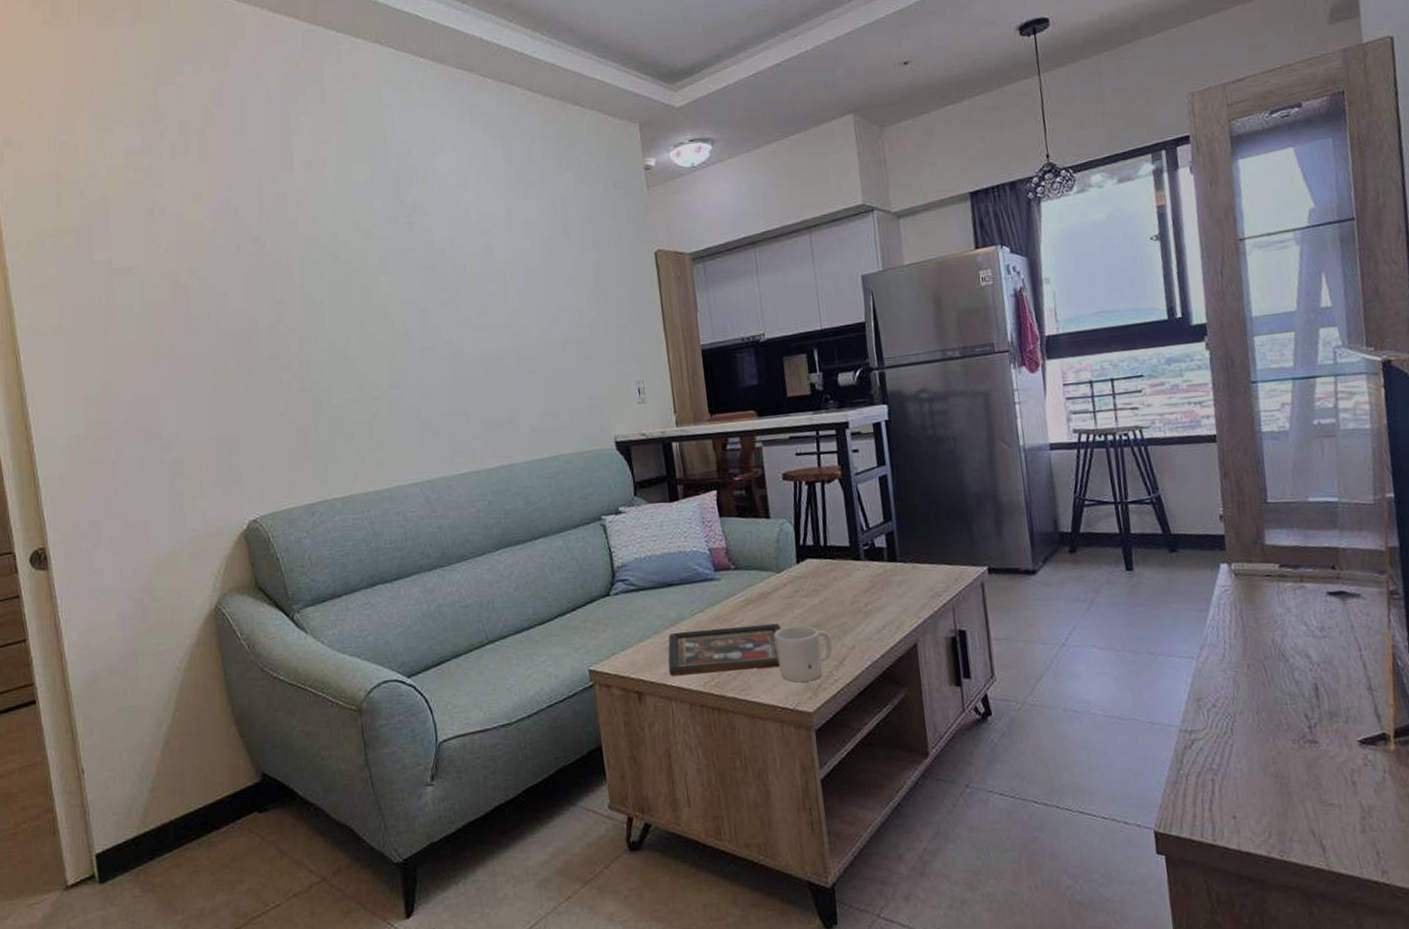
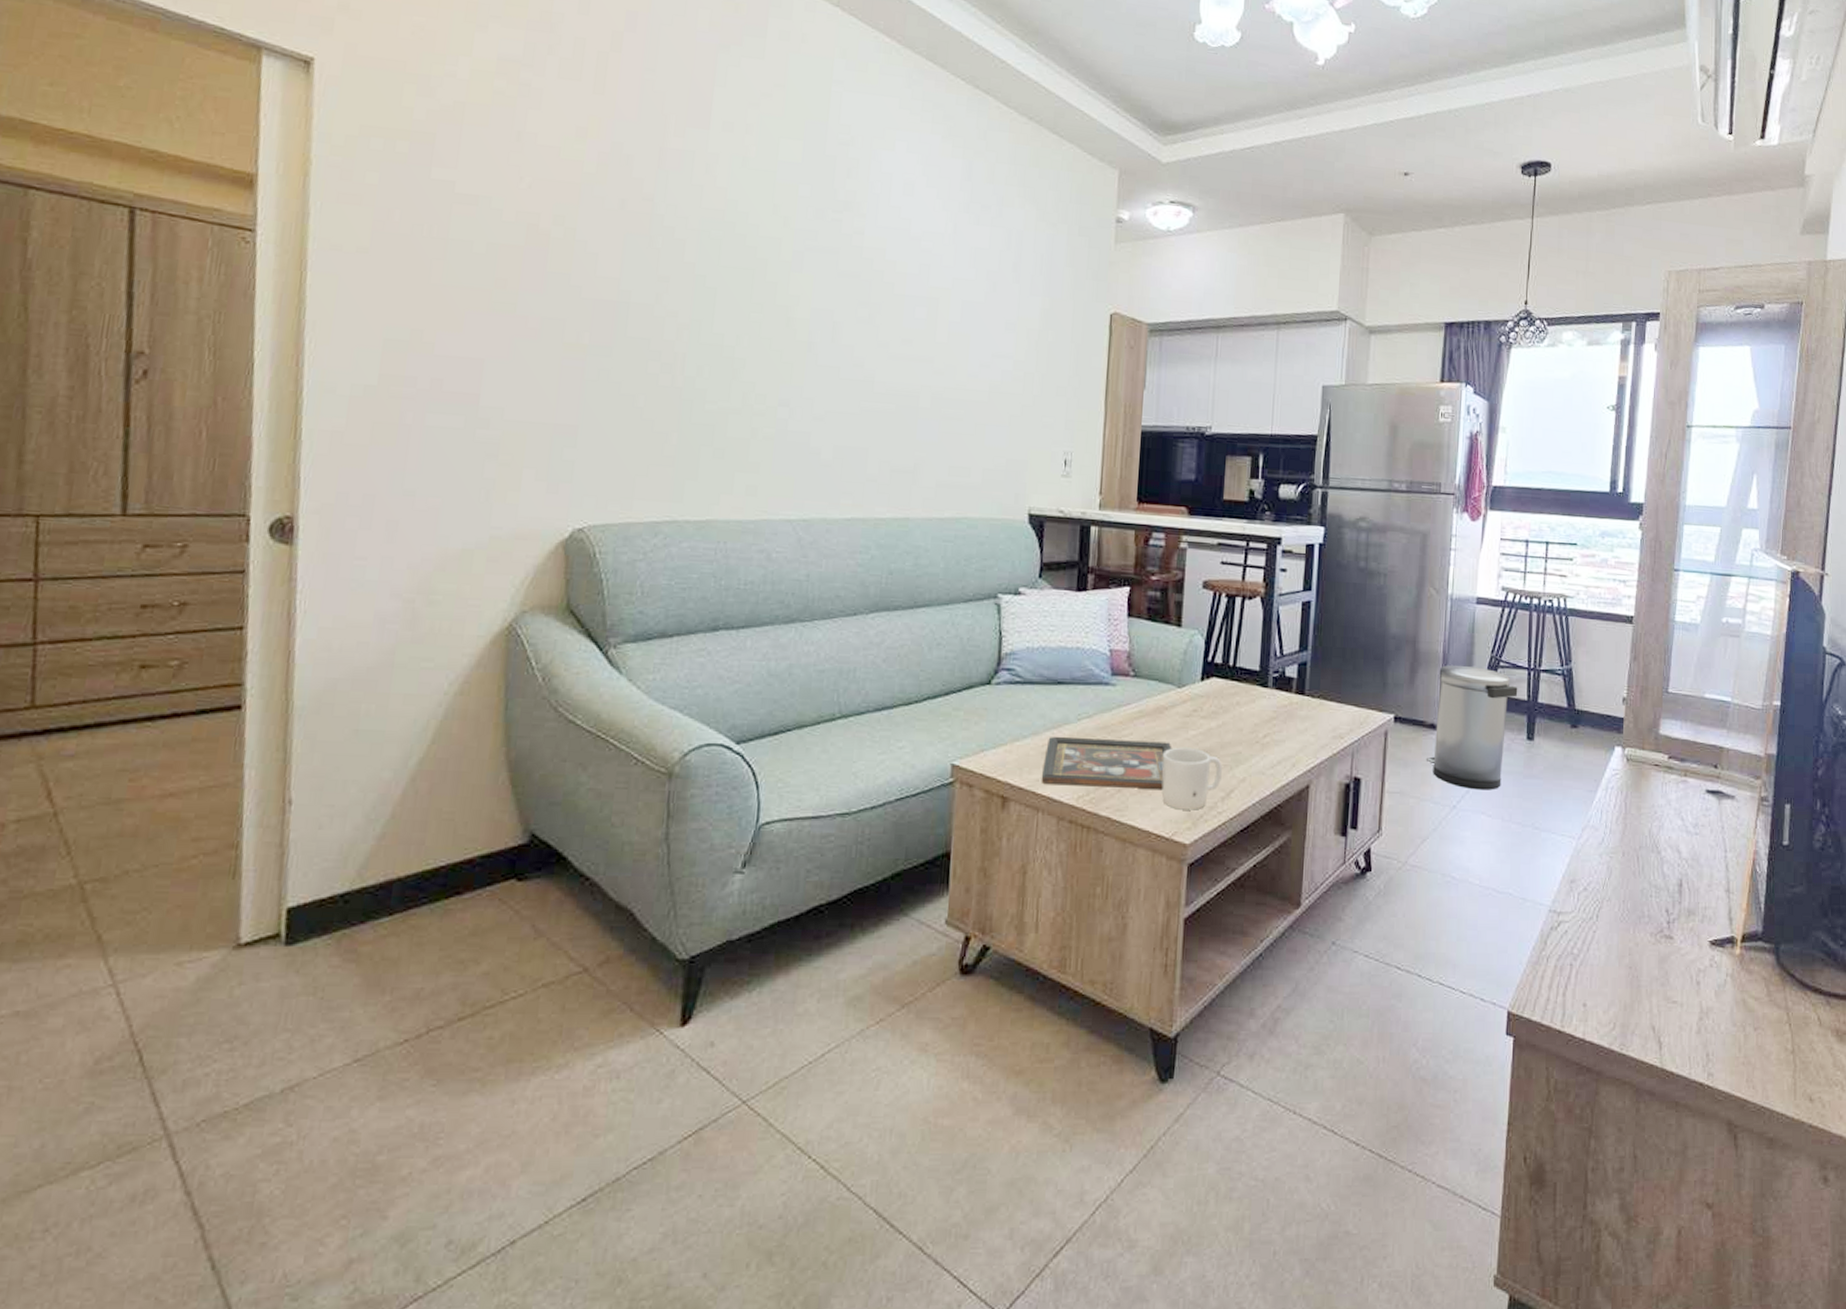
pedal bin: none [1024,509,1109,626] -> present [1425,664,1518,790]

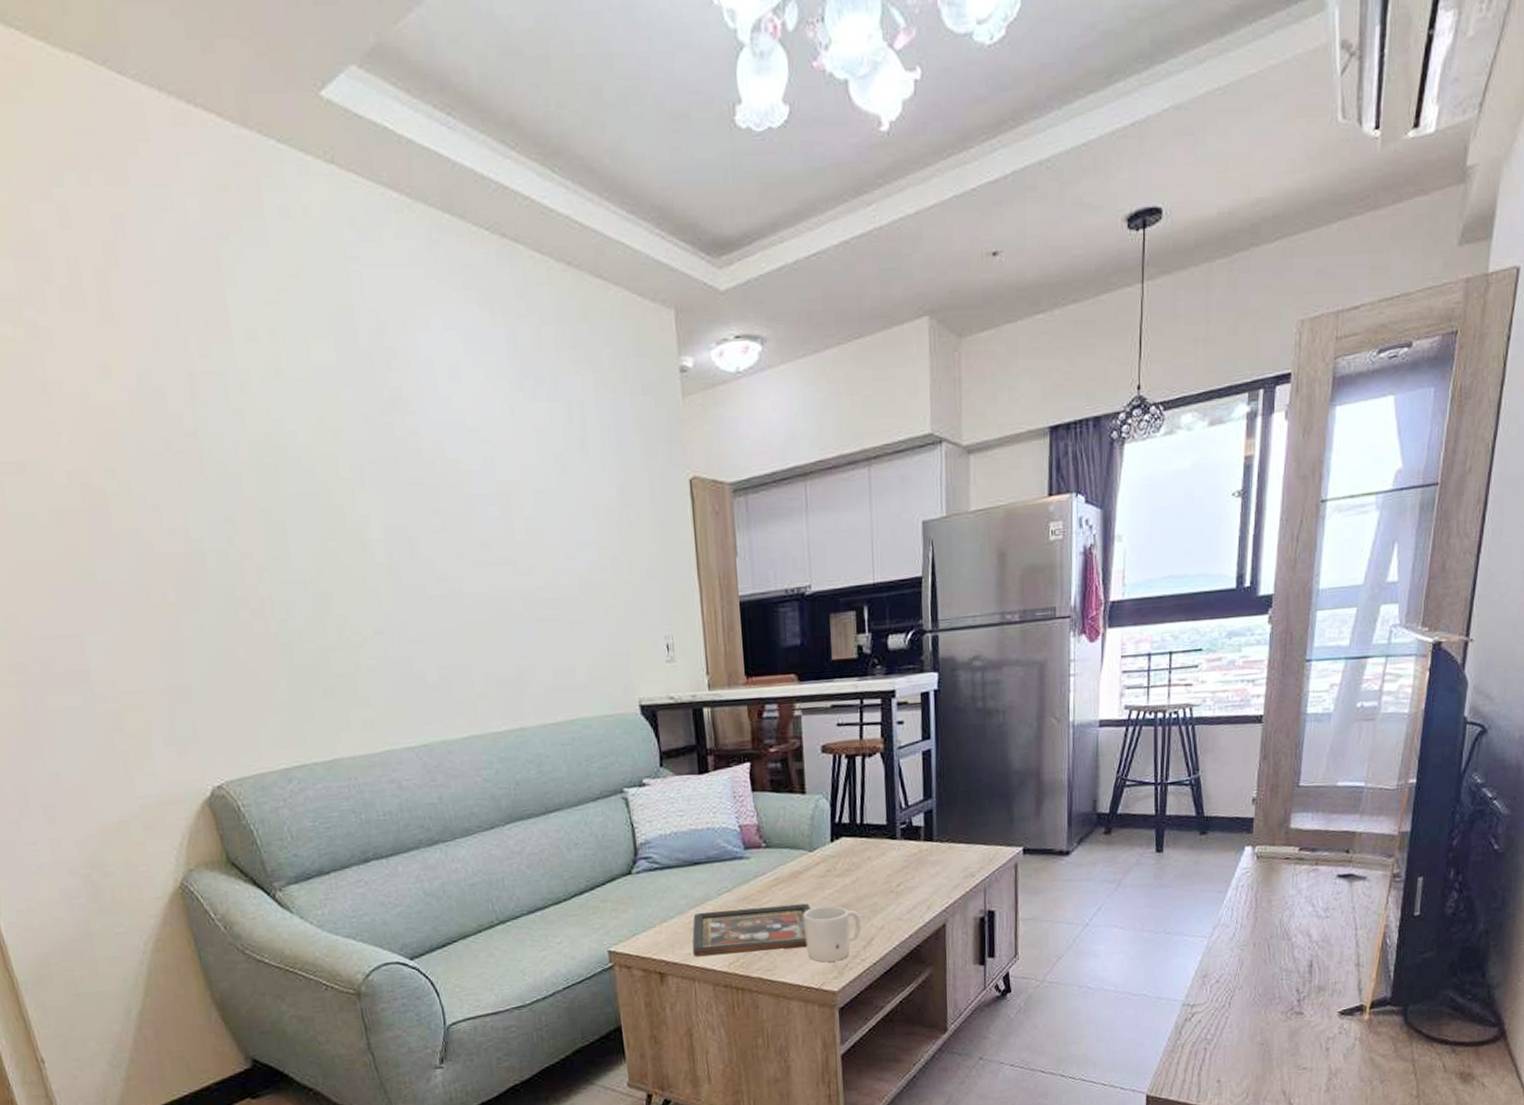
pedal bin: present [1425,664,1518,790] -> none [1056,789,1145,906]

